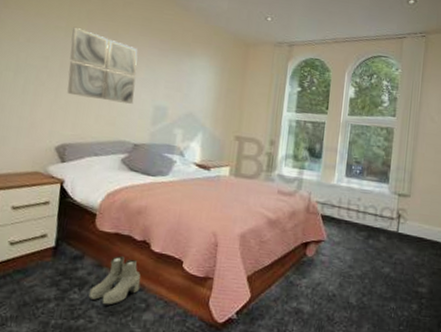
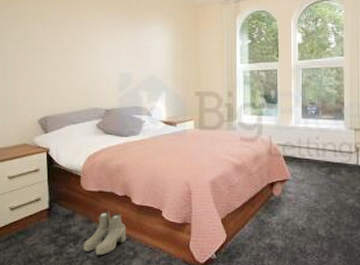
wall art: present [67,26,138,104] -> none [40,10,101,75]

